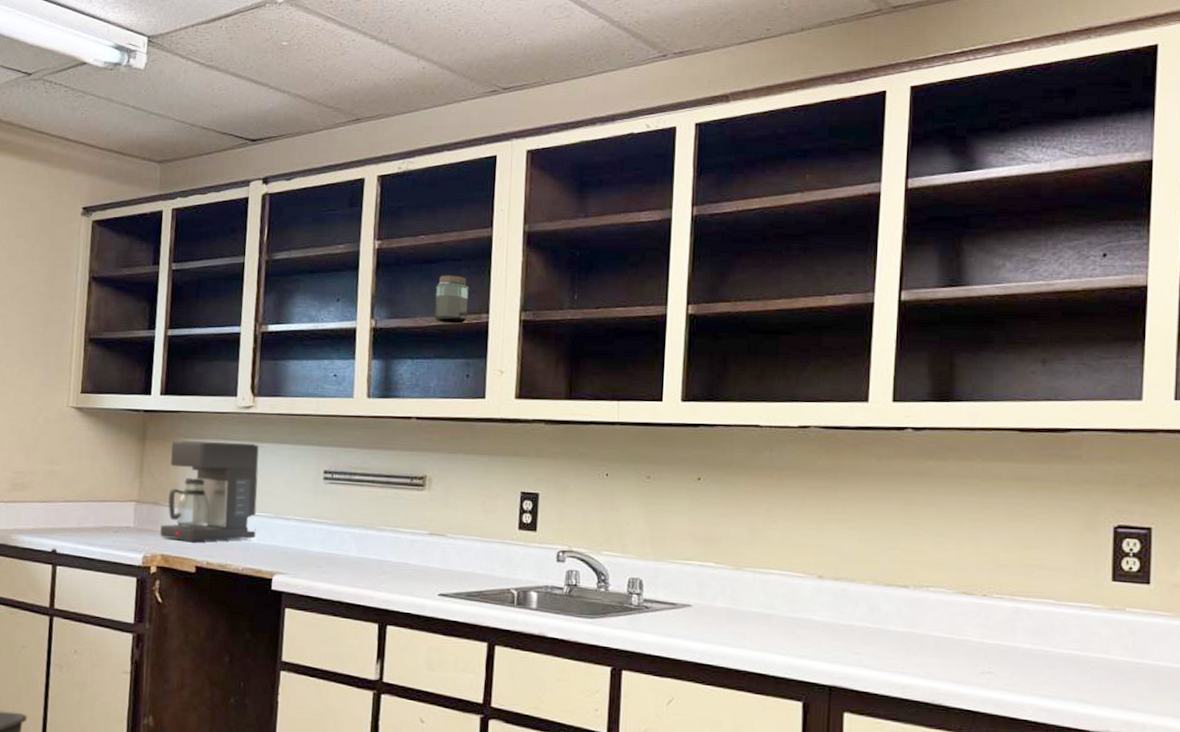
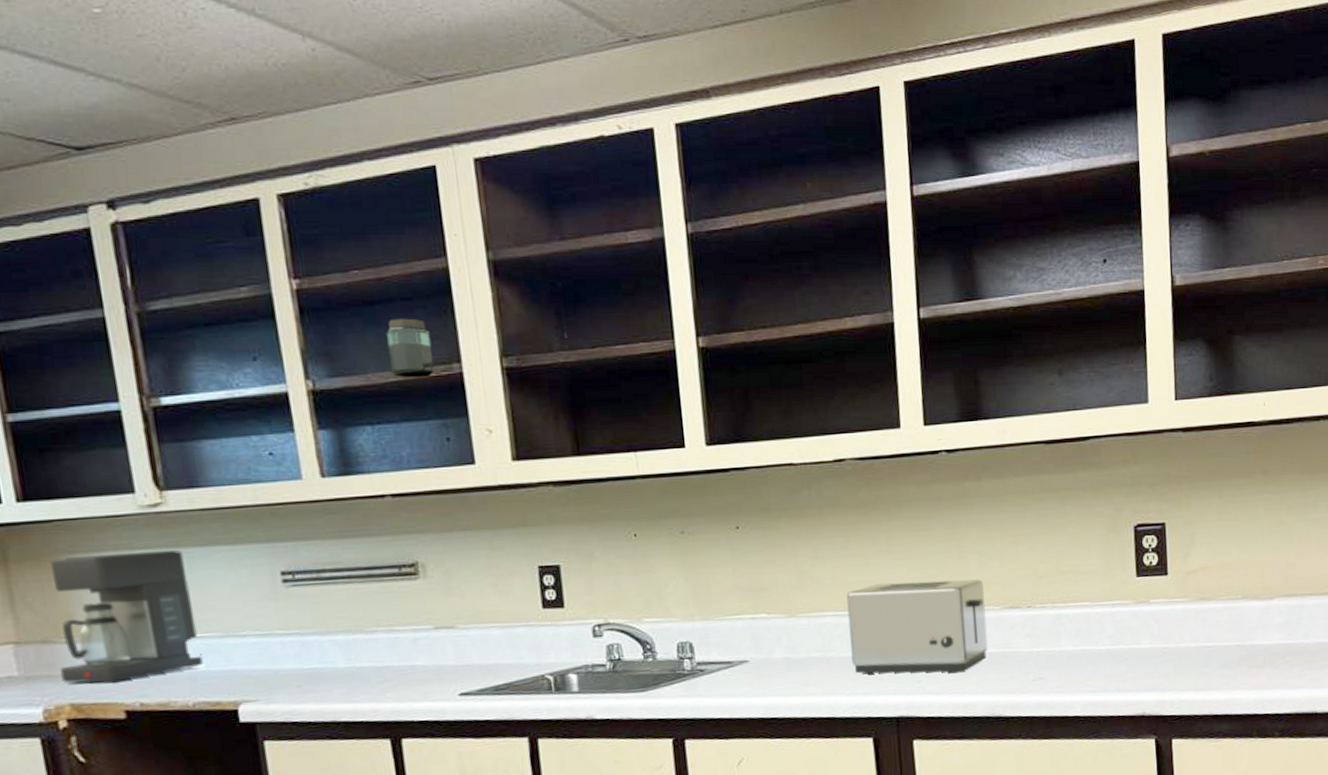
toaster: none [791,549,937,652] -> present [846,579,988,674]

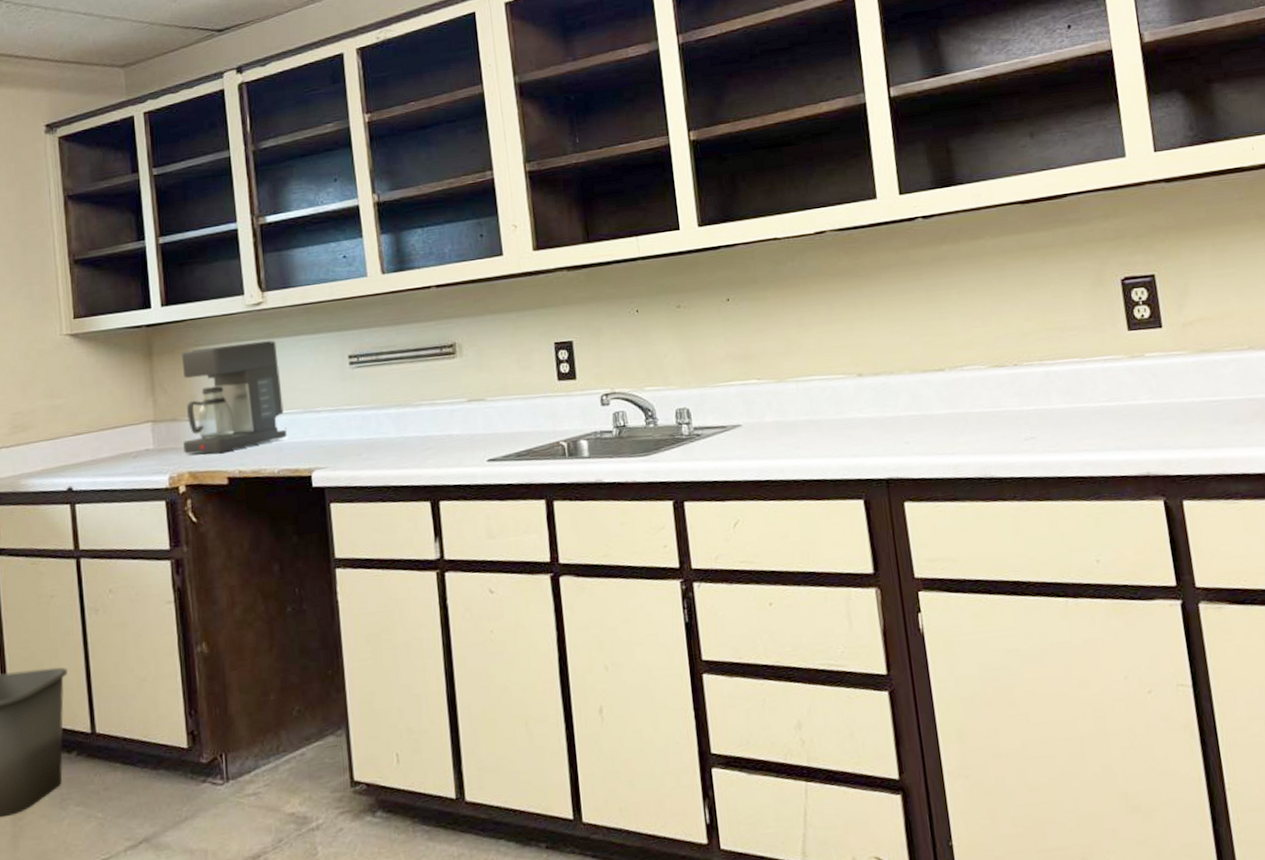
peanut butter: present [385,318,435,378] -> none [434,137,472,187]
toaster: present [846,579,988,674] -> none [831,339,976,436]

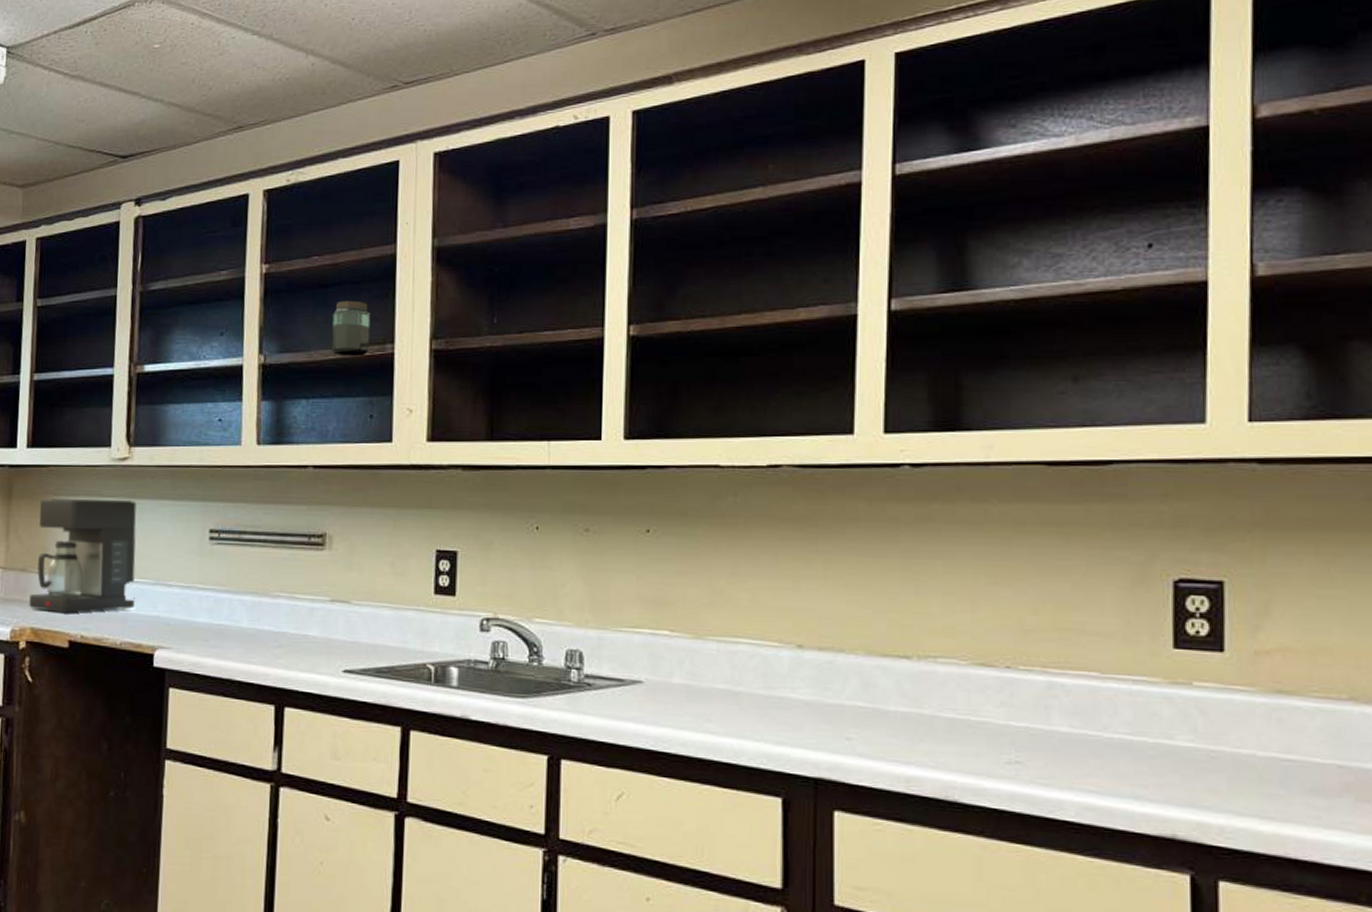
peanut butter: none [434,137,472,187] -> present [332,300,371,357]

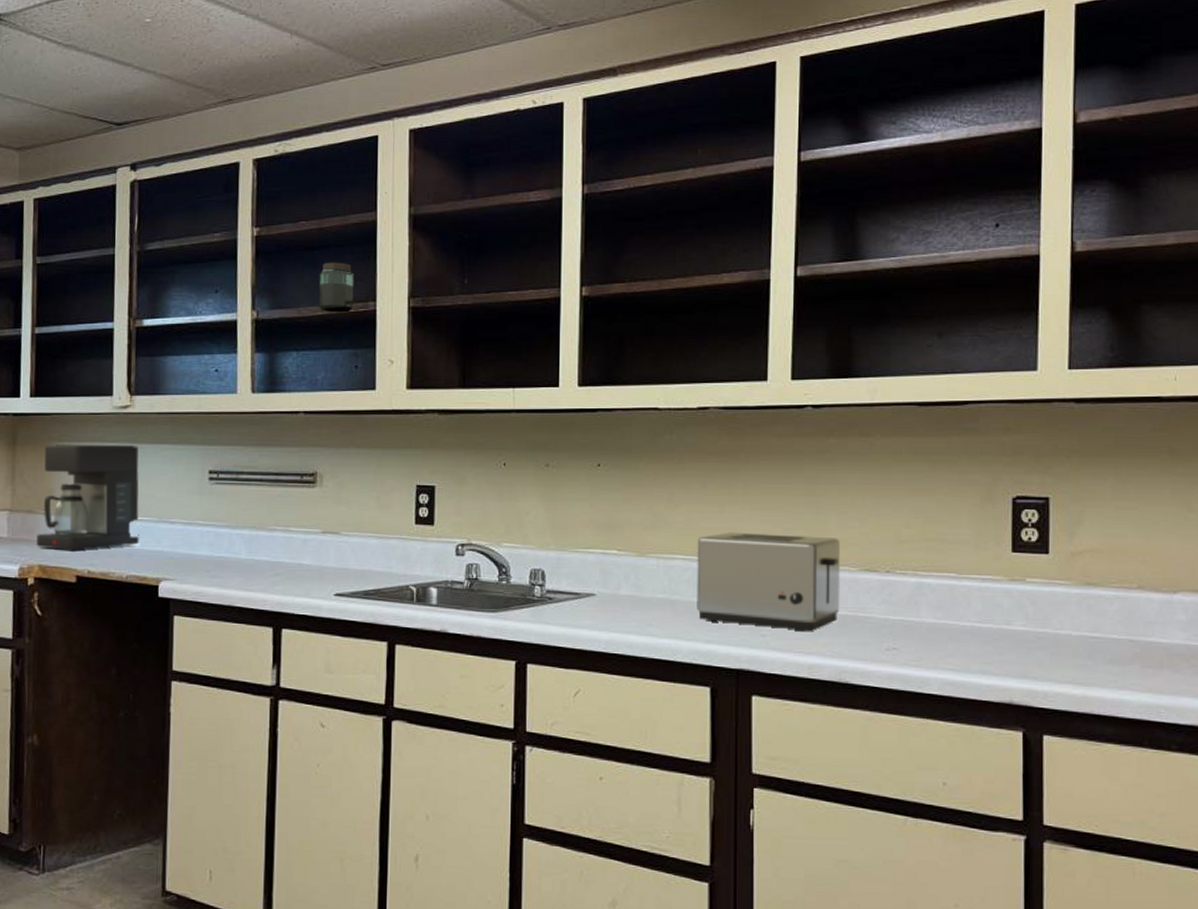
toaster: none [766,613,946,737] -> present [697,532,840,632]

